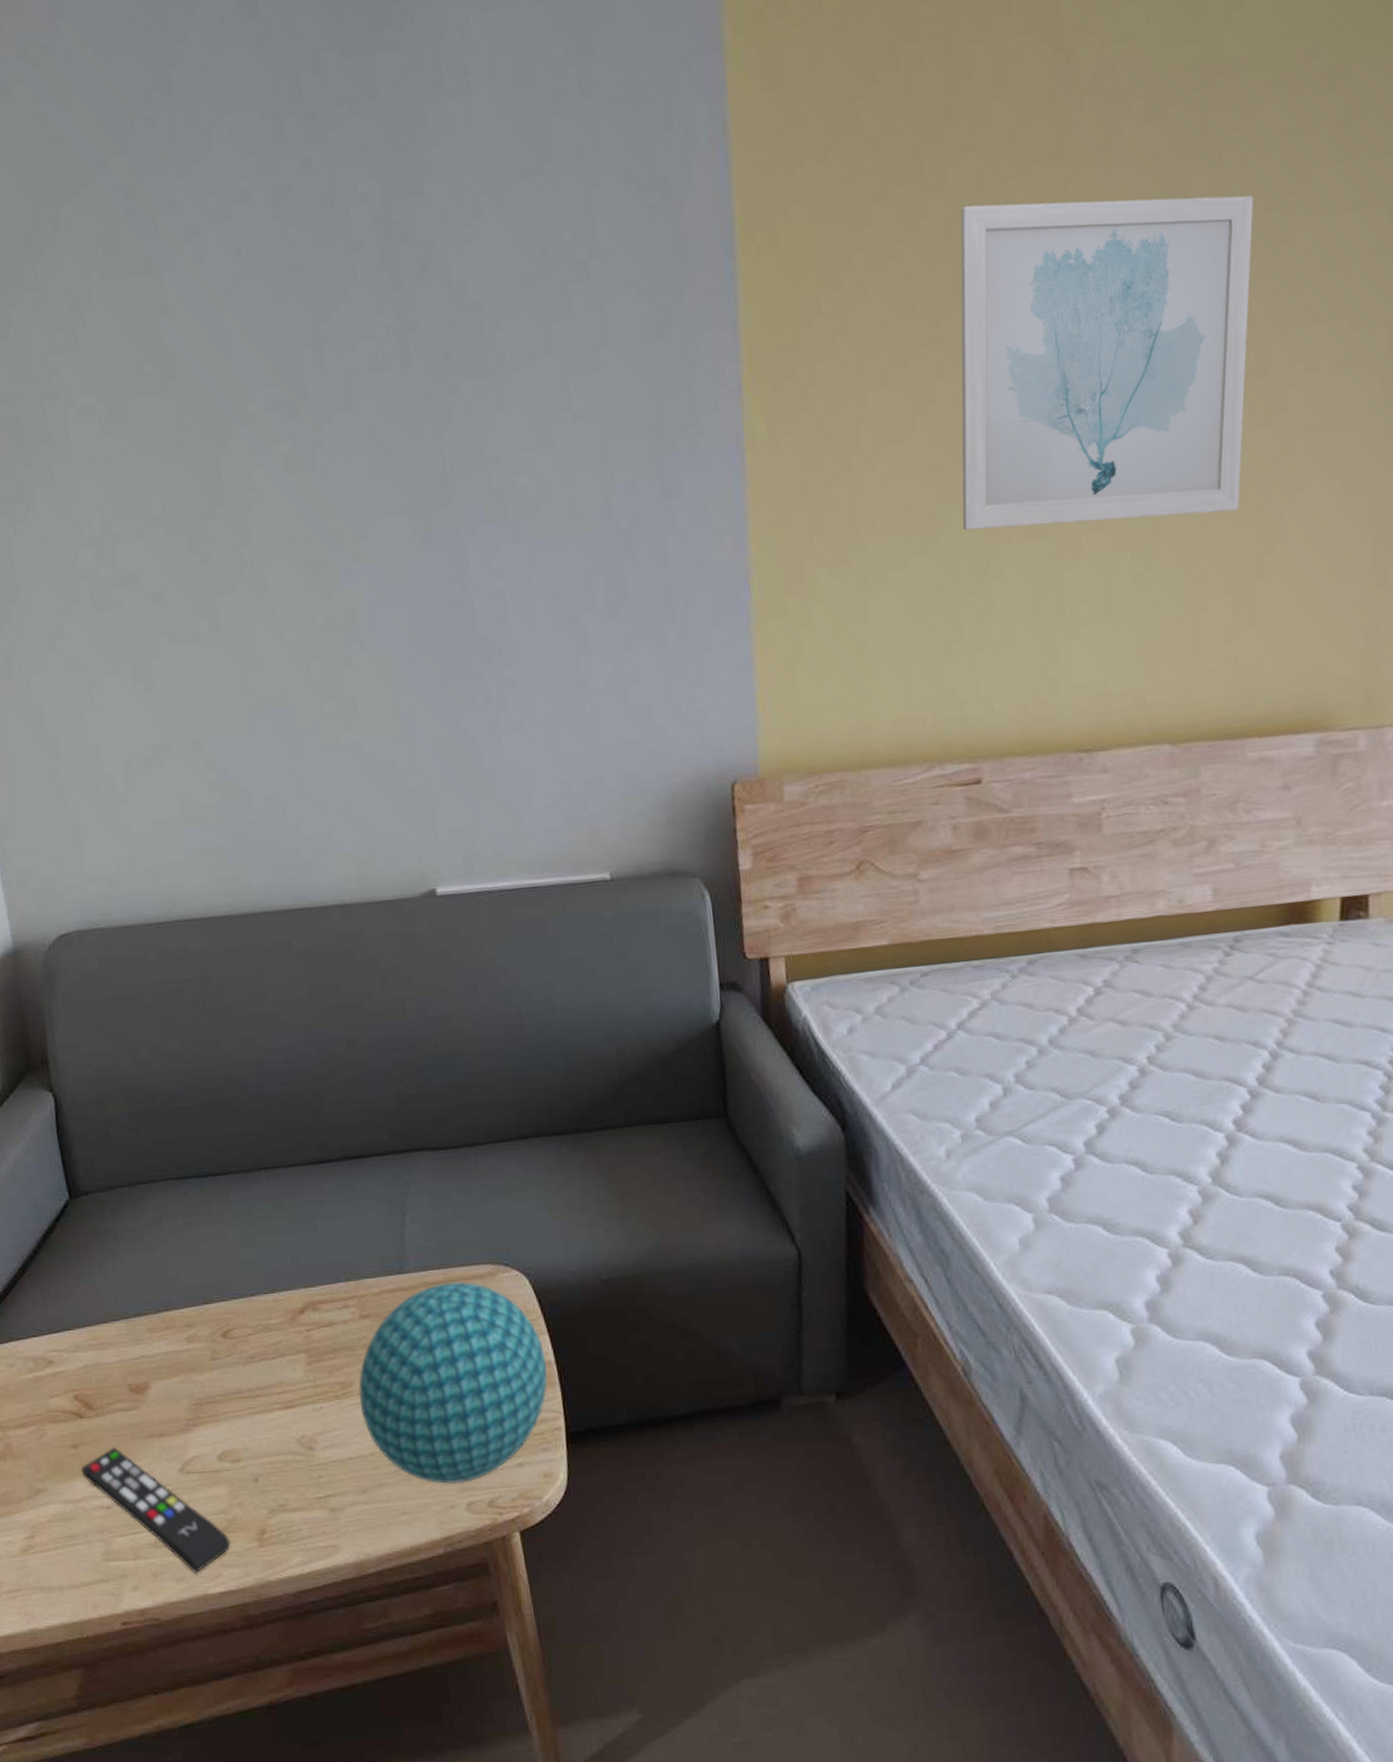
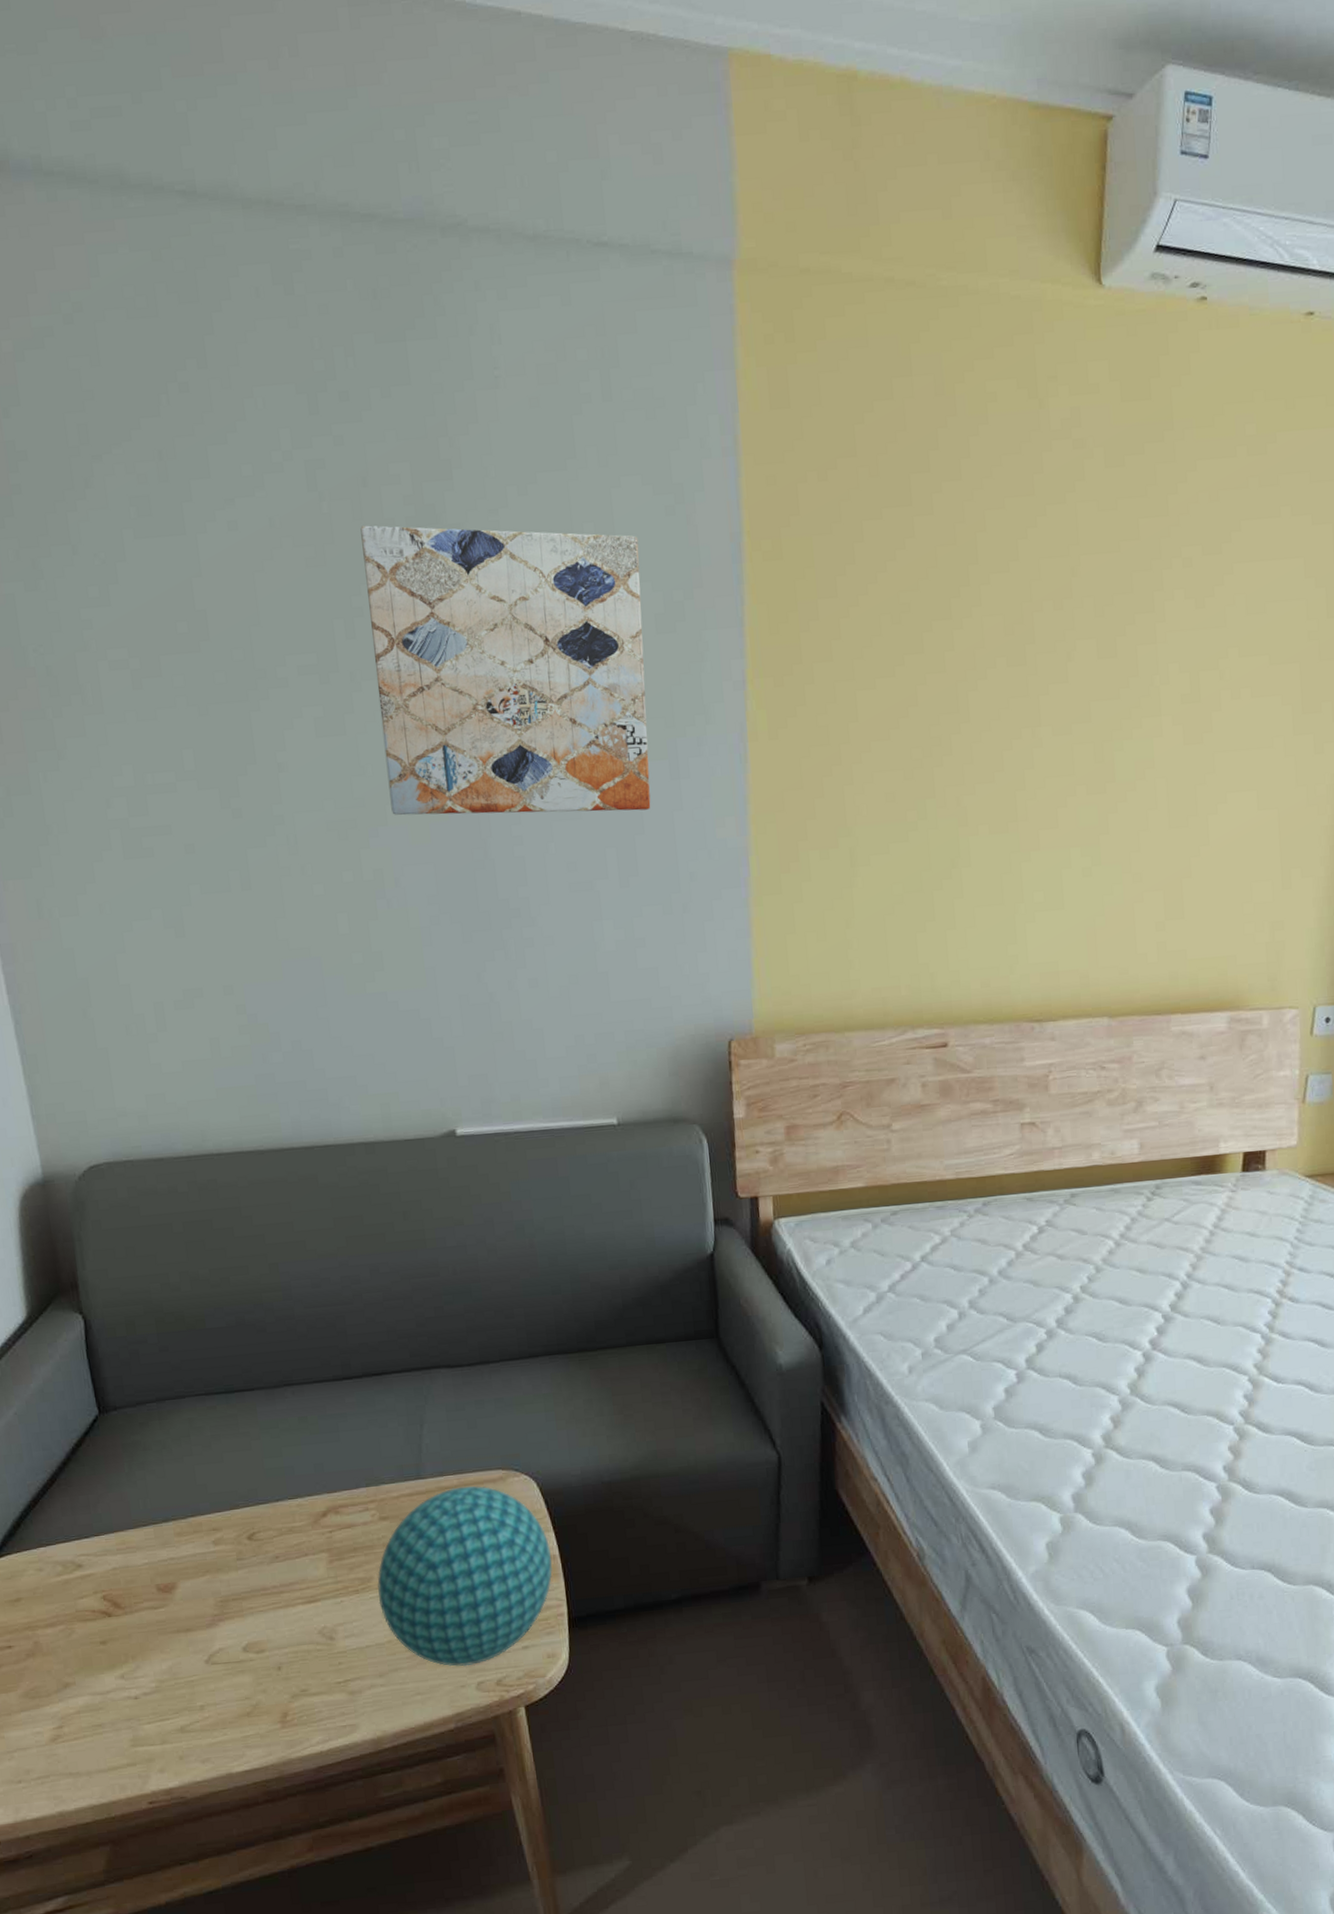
remote control: present [81,1447,231,1574] -> none [109,1642,255,1755]
wall art: none [328,238,641,552] -> present [360,525,651,816]
wall art: present [960,195,1254,531] -> none [937,530,1194,823]

